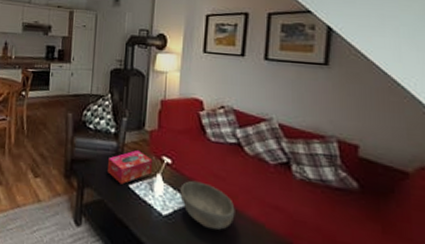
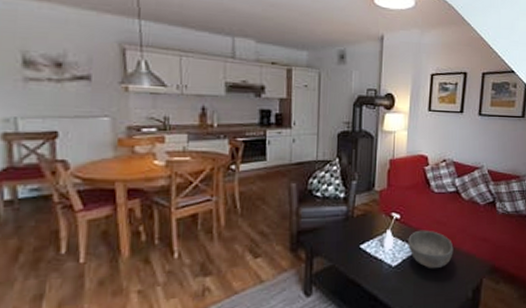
tissue box: present [108,149,153,185] -> none [338,210,383,247]

